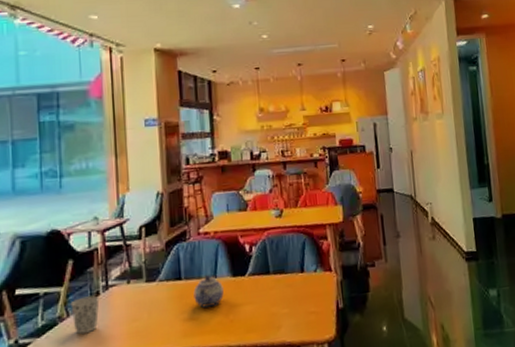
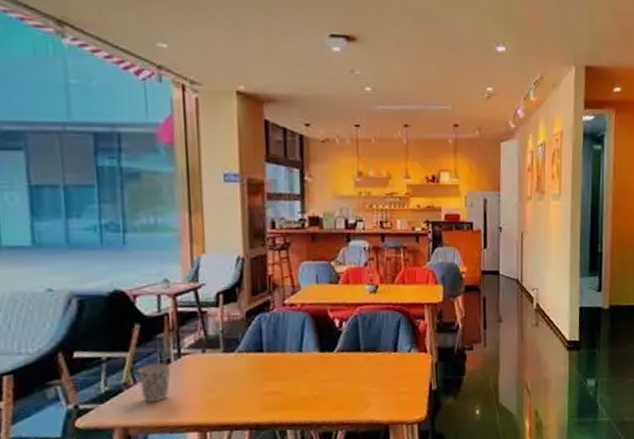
teapot: present [193,274,224,308] -> none [276,348,309,382]

